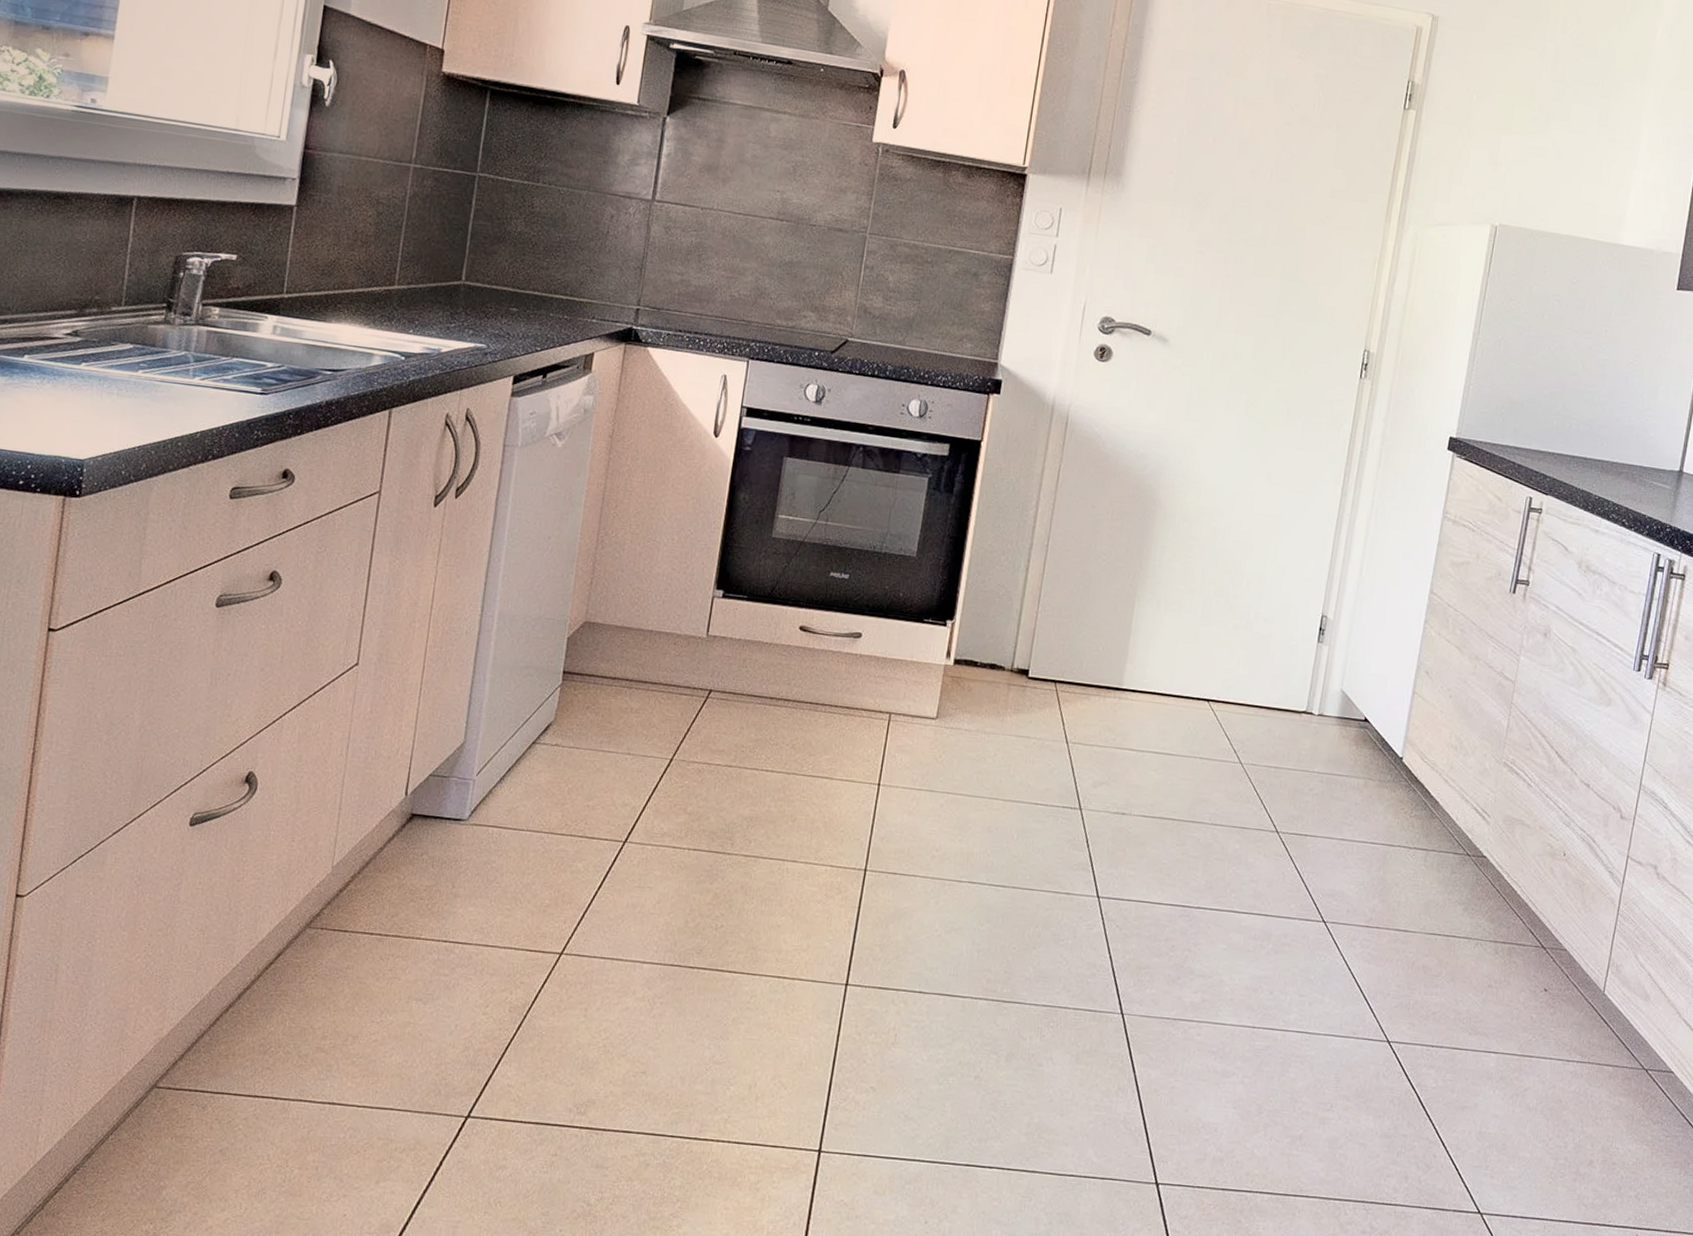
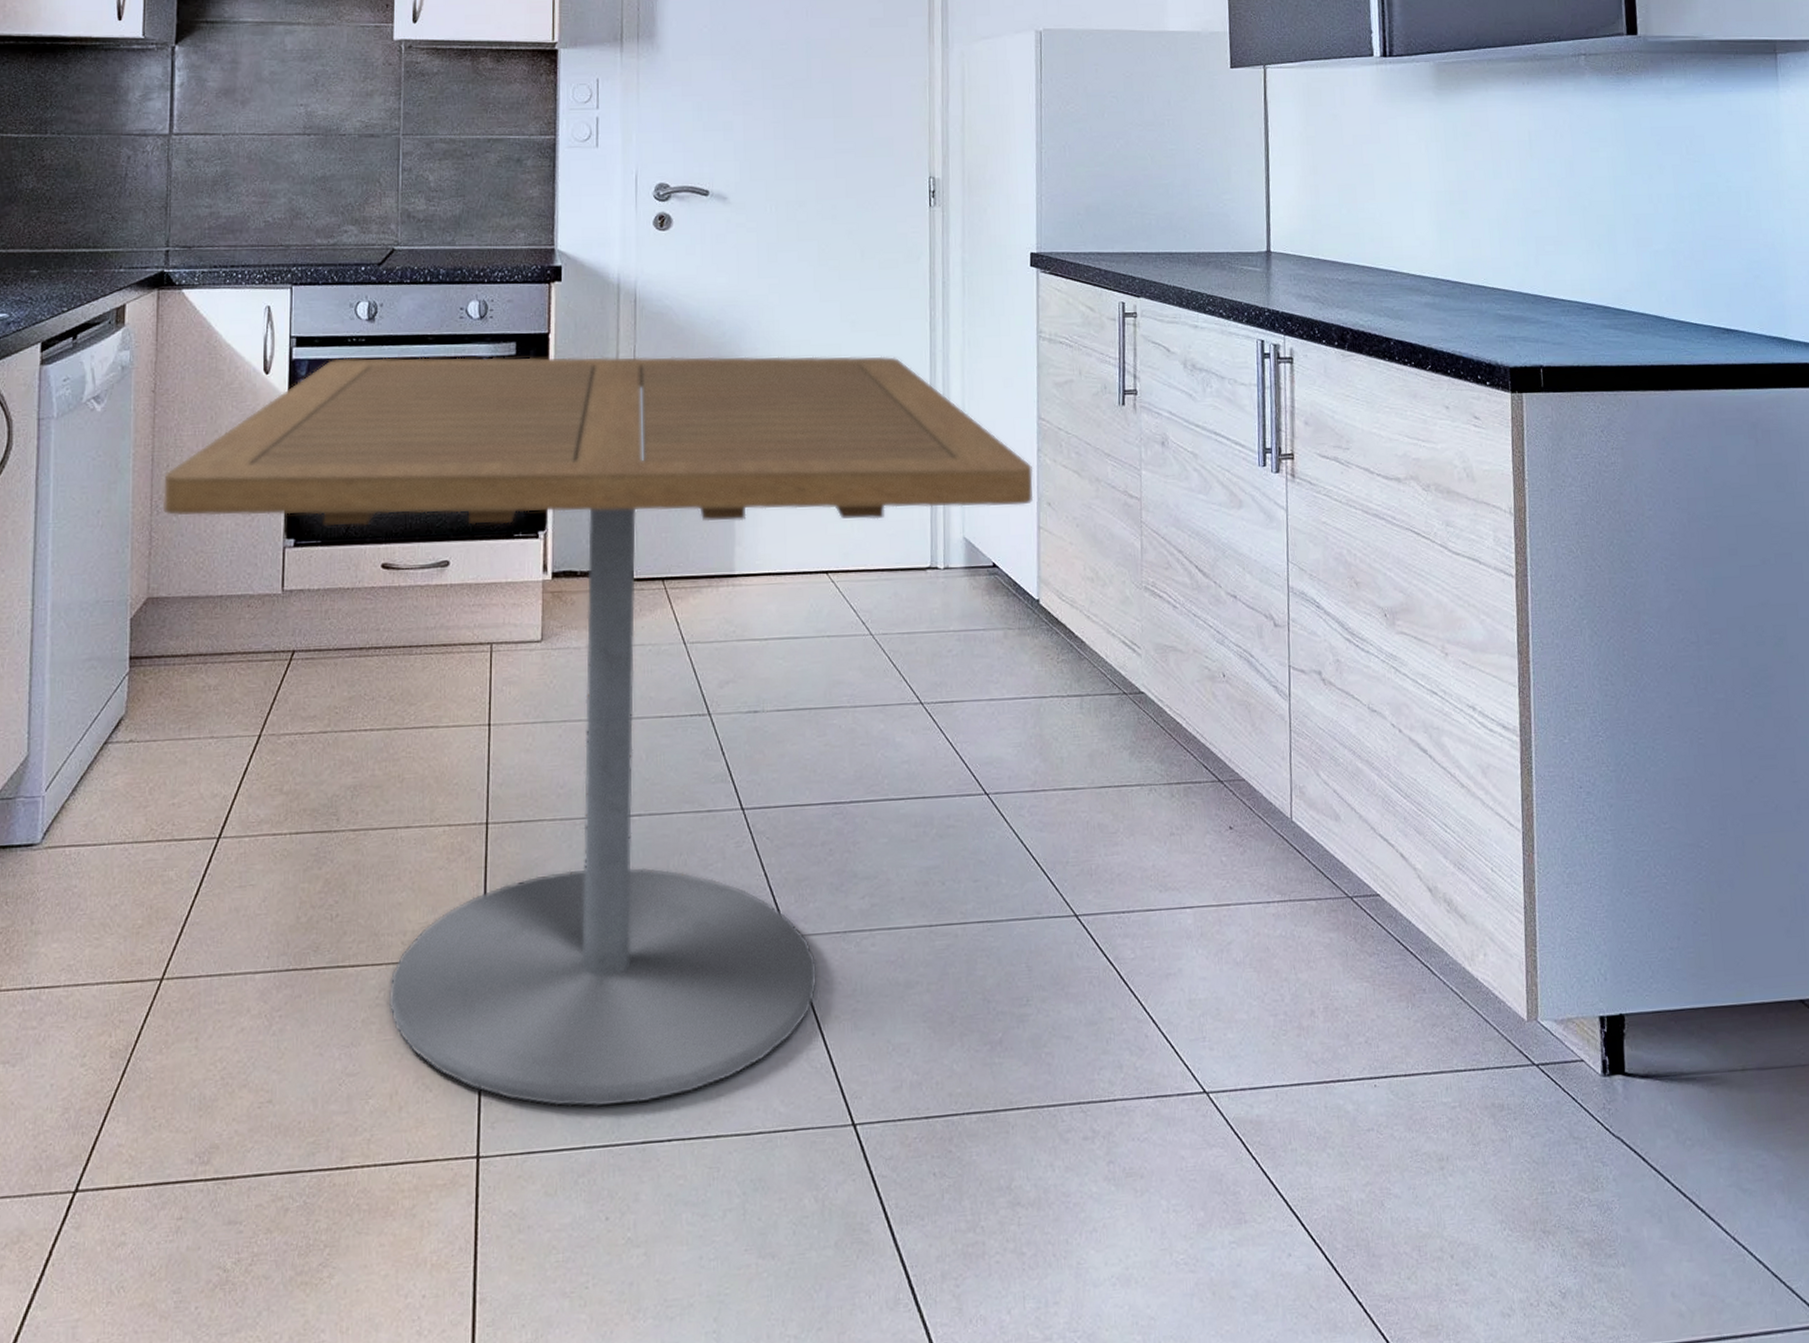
dining table: none [607,433,1418,1132] -> present [162,356,1034,1107]

